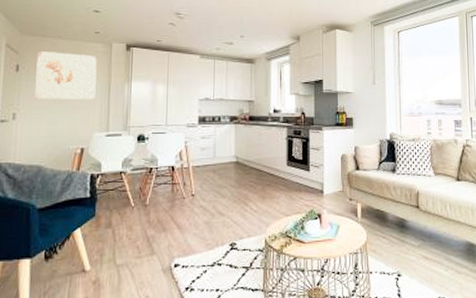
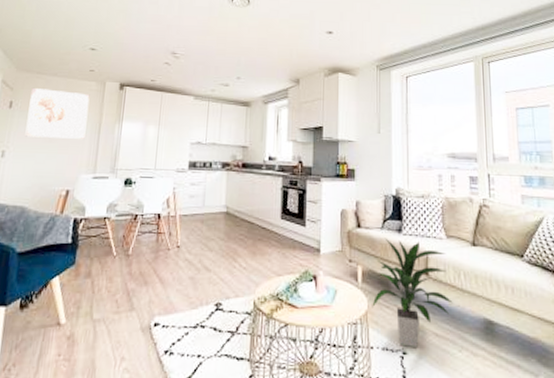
indoor plant: none [370,178,440,271] -> present [372,238,453,349]

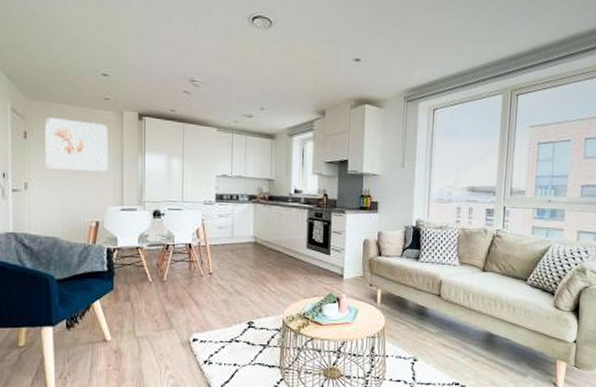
indoor plant: present [372,238,453,349] -> none [389,265,460,356]

